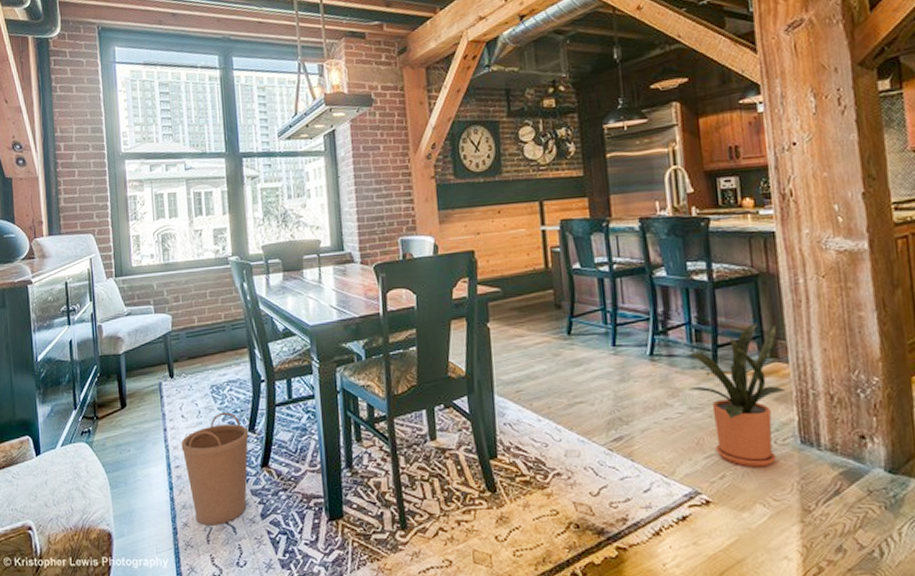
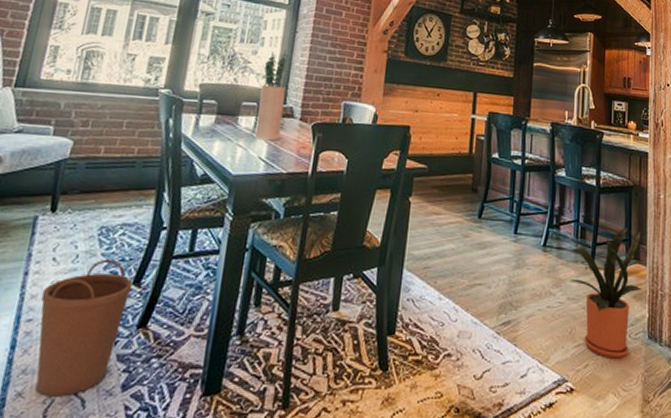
vase: none [316,197,345,289] -> present [254,50,288,141]

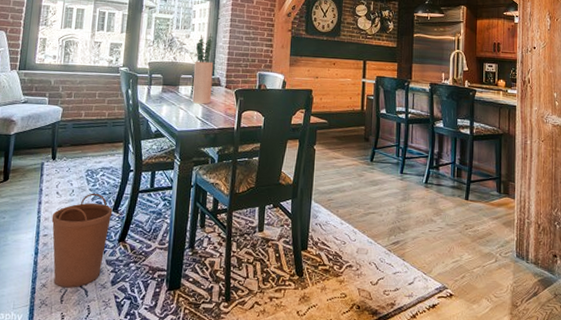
house plant: present [569,227,644,359] -> none [447,168,512,272]

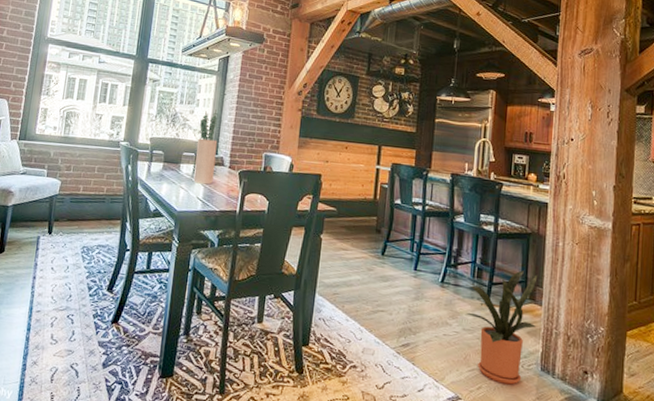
basket: present [51,193,113,288] -> none [45,270,107,368]
house plant: none [447,168,512,272] -> present [465,270,538,385]

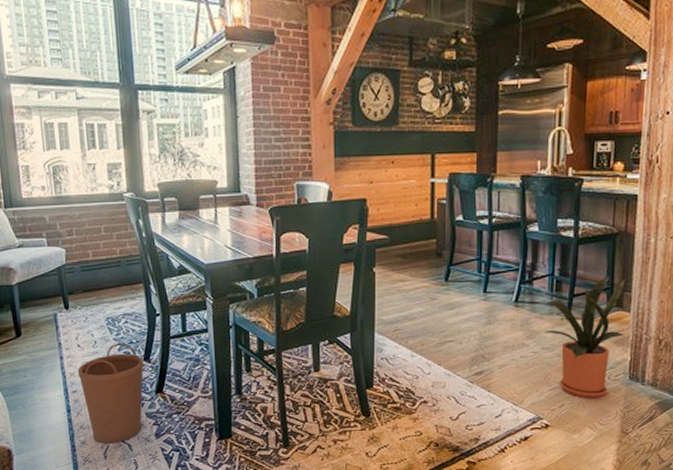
basket: none [45,270,107,368] -> present [77,343,144,444]
vase: present [193,110,218,185] -> none [213,138,240,230]

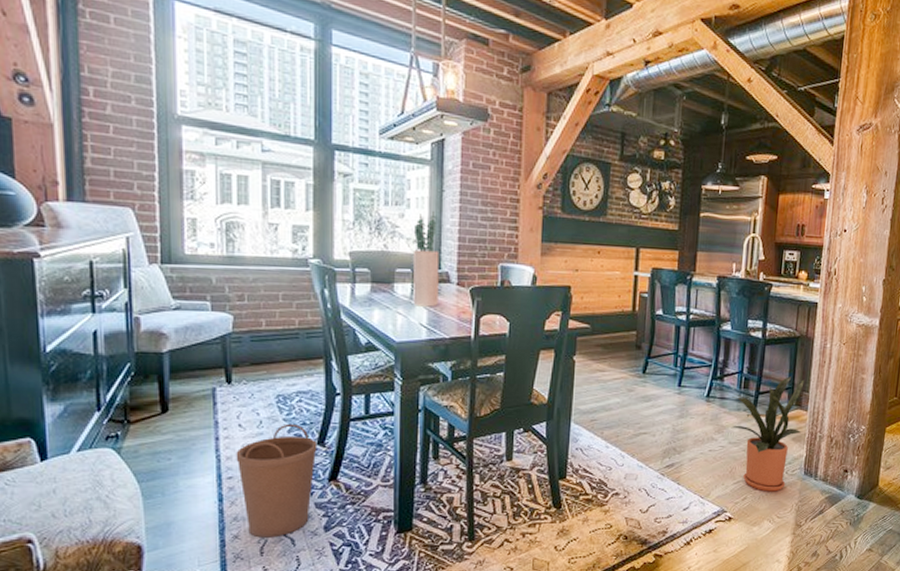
vase: none [213,138,240,230] -> present [412,211,439,307]

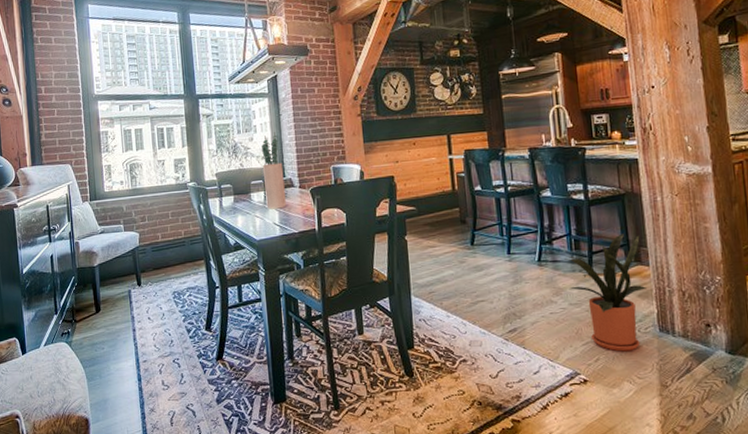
basket: present [236,423,317,538] -> none [147,314,206,411]

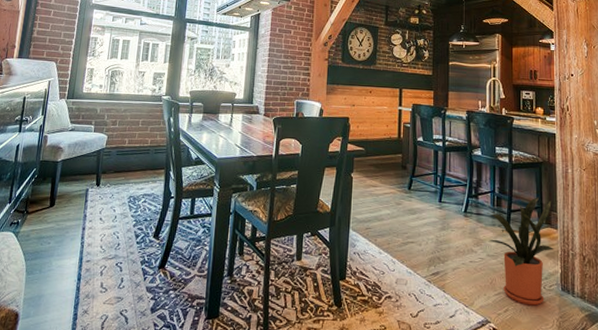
vase: present [261,132,286,210] -> none [231,63,252,132]

